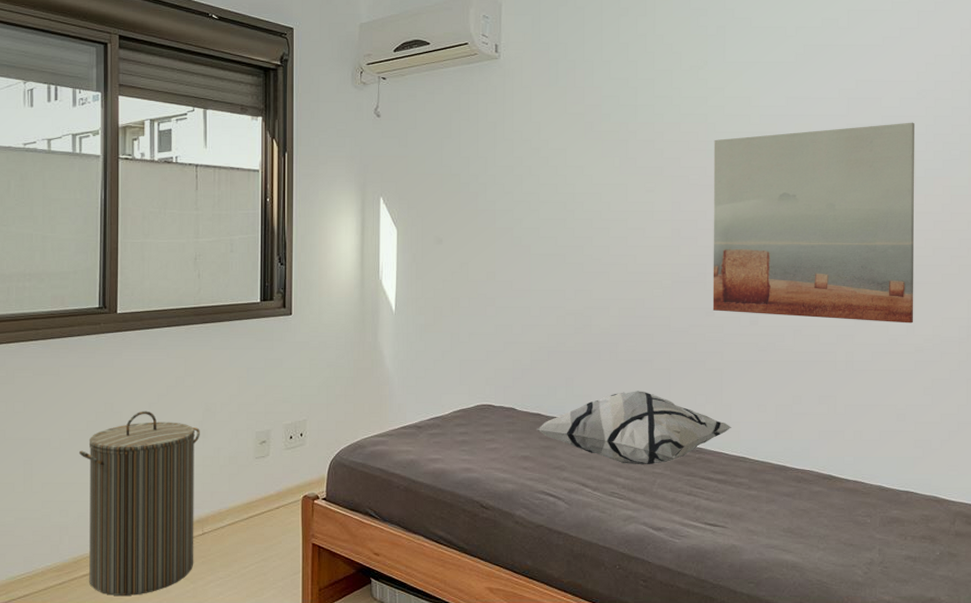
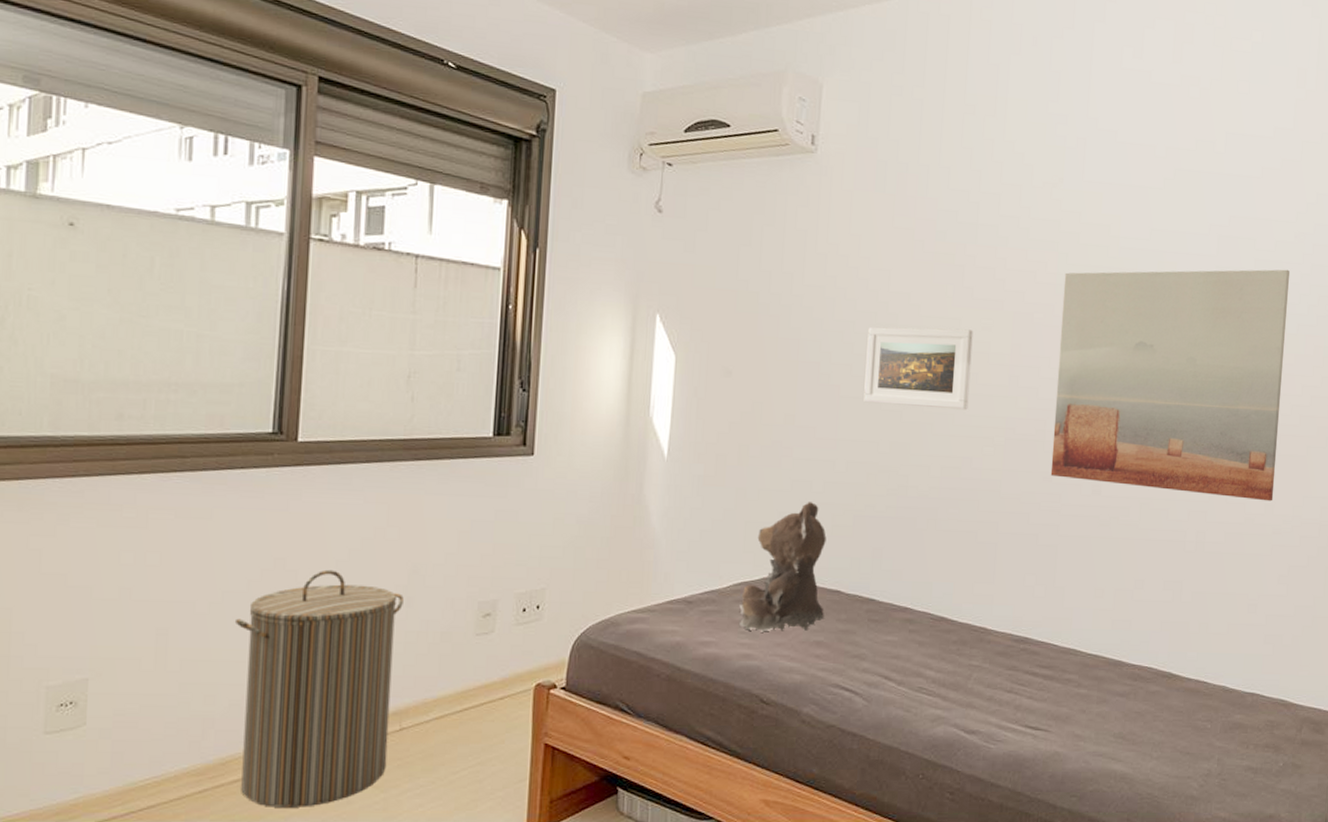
teddy bear: none [459,342,529,450] -> present [739,502,827,632]
decorative pillow: present [535,391,731,465] -> none [832,567,1063,656]
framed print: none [550,193,639,260] -> present [864,326,973,410]

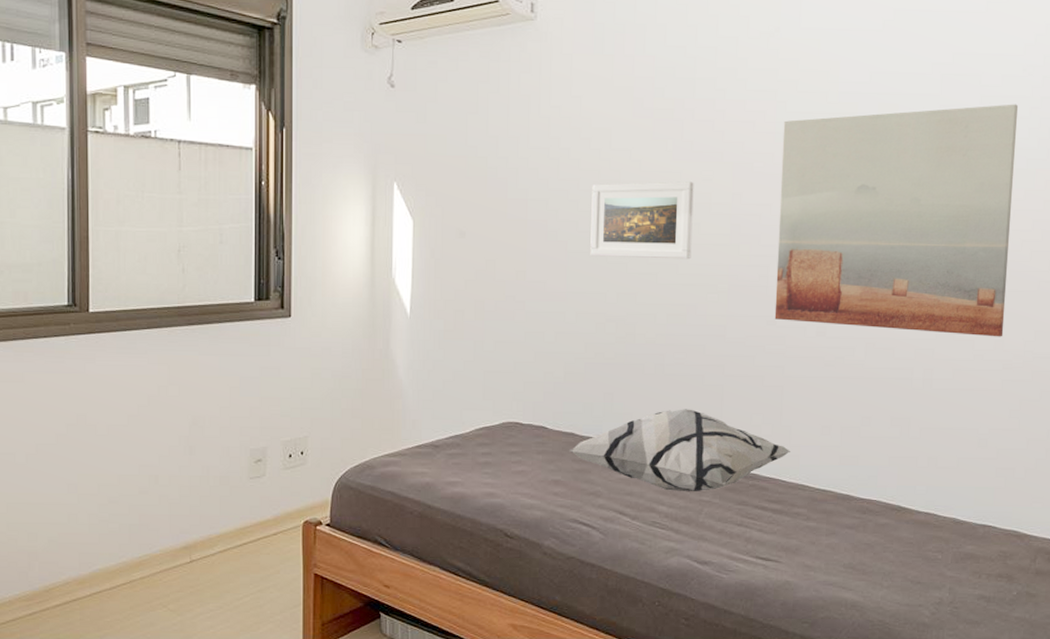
laundry hamper: present [234,569,404,807] -> none [48,423,186,628]
teddy bear: present [739,502,827,632] -> none [482,352,561,473]
decorative pillow: none [832,567,1063,656] -> present [568,409,790,492]

